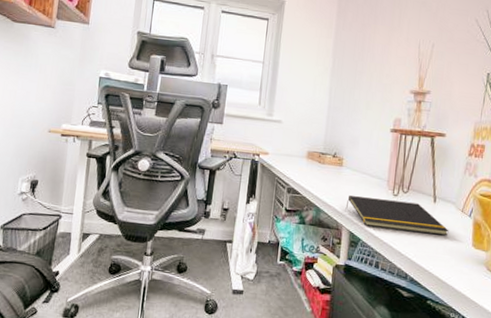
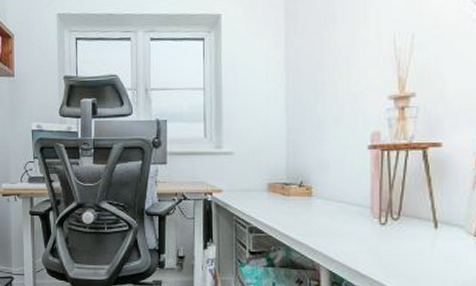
notepad: present [345,196,449,236] -> none [321,229,459,268]

